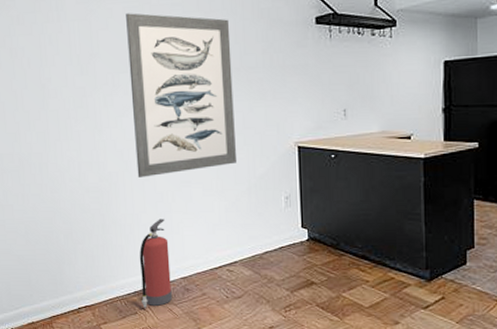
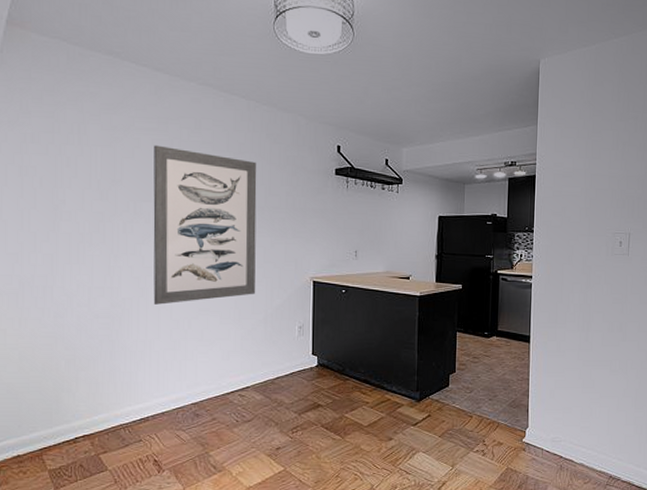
fire extinguisher: present [139,218,172,308] -> none [148,345,181,435]

